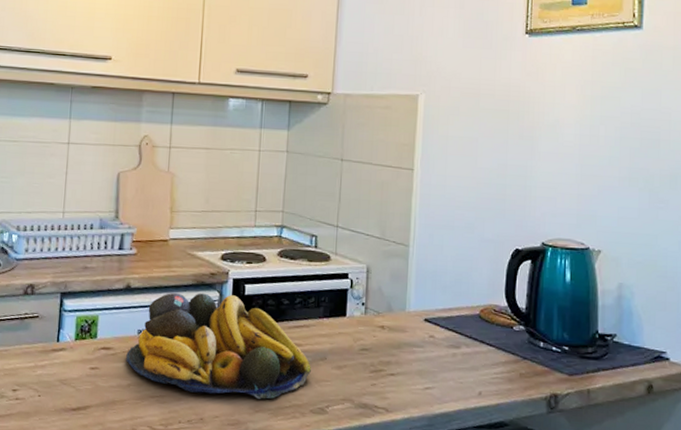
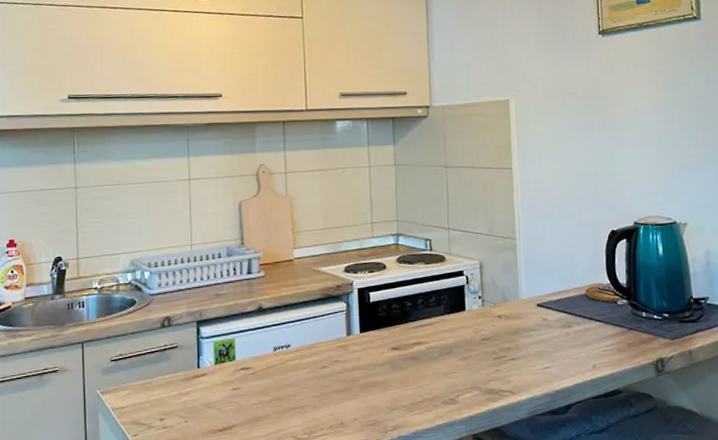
fruit bowl: present [126,293,311,399] -> none [265,304,439,400]

